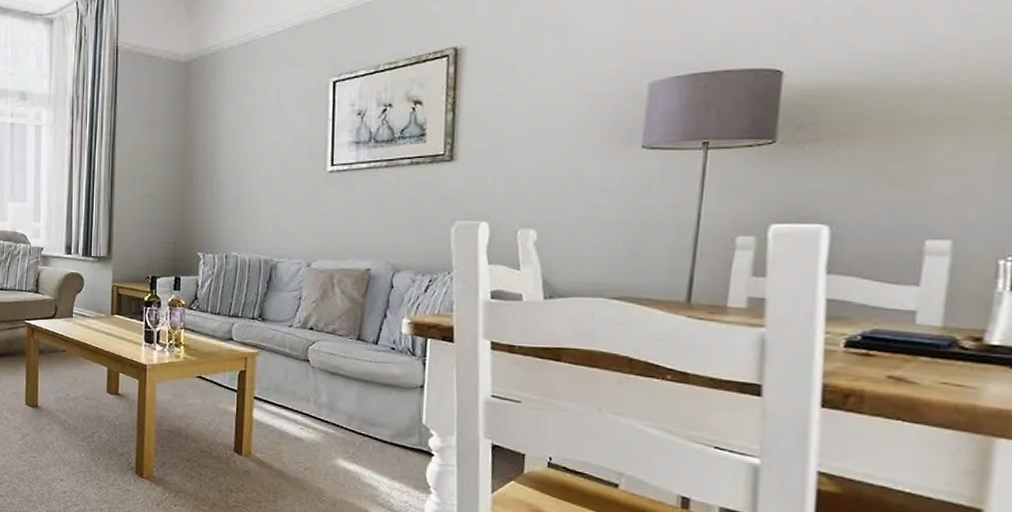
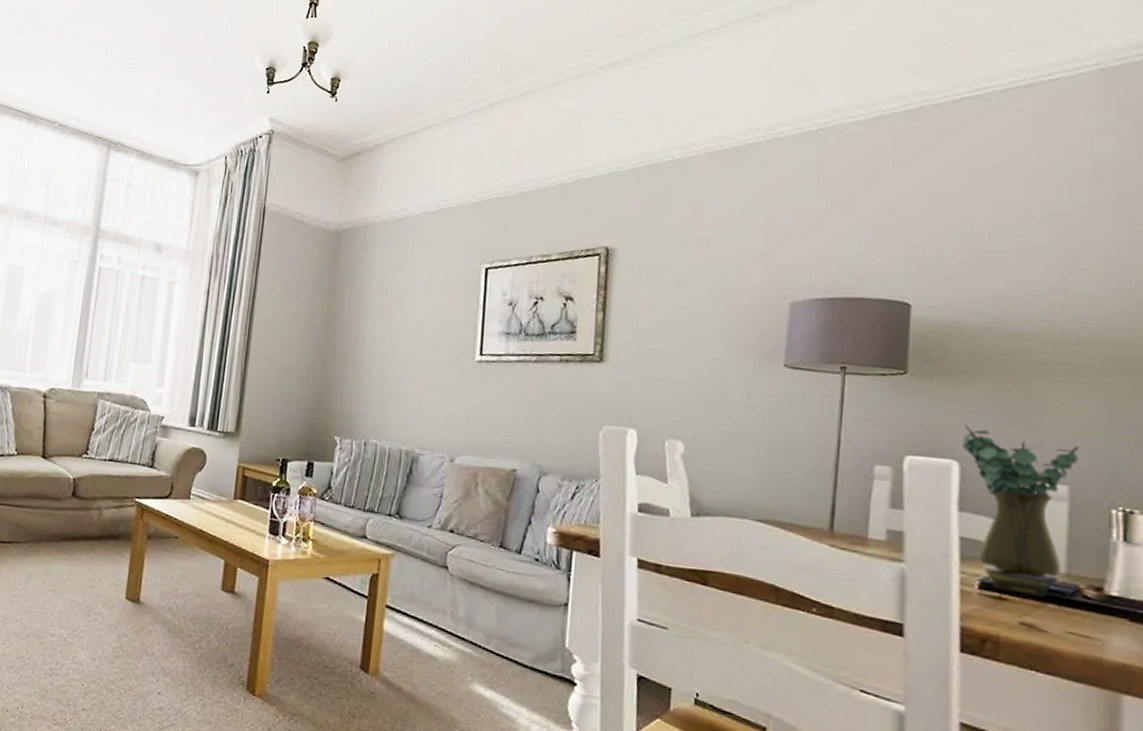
vase: none [834,189,967,351] -> present [962,425,1079,597]

